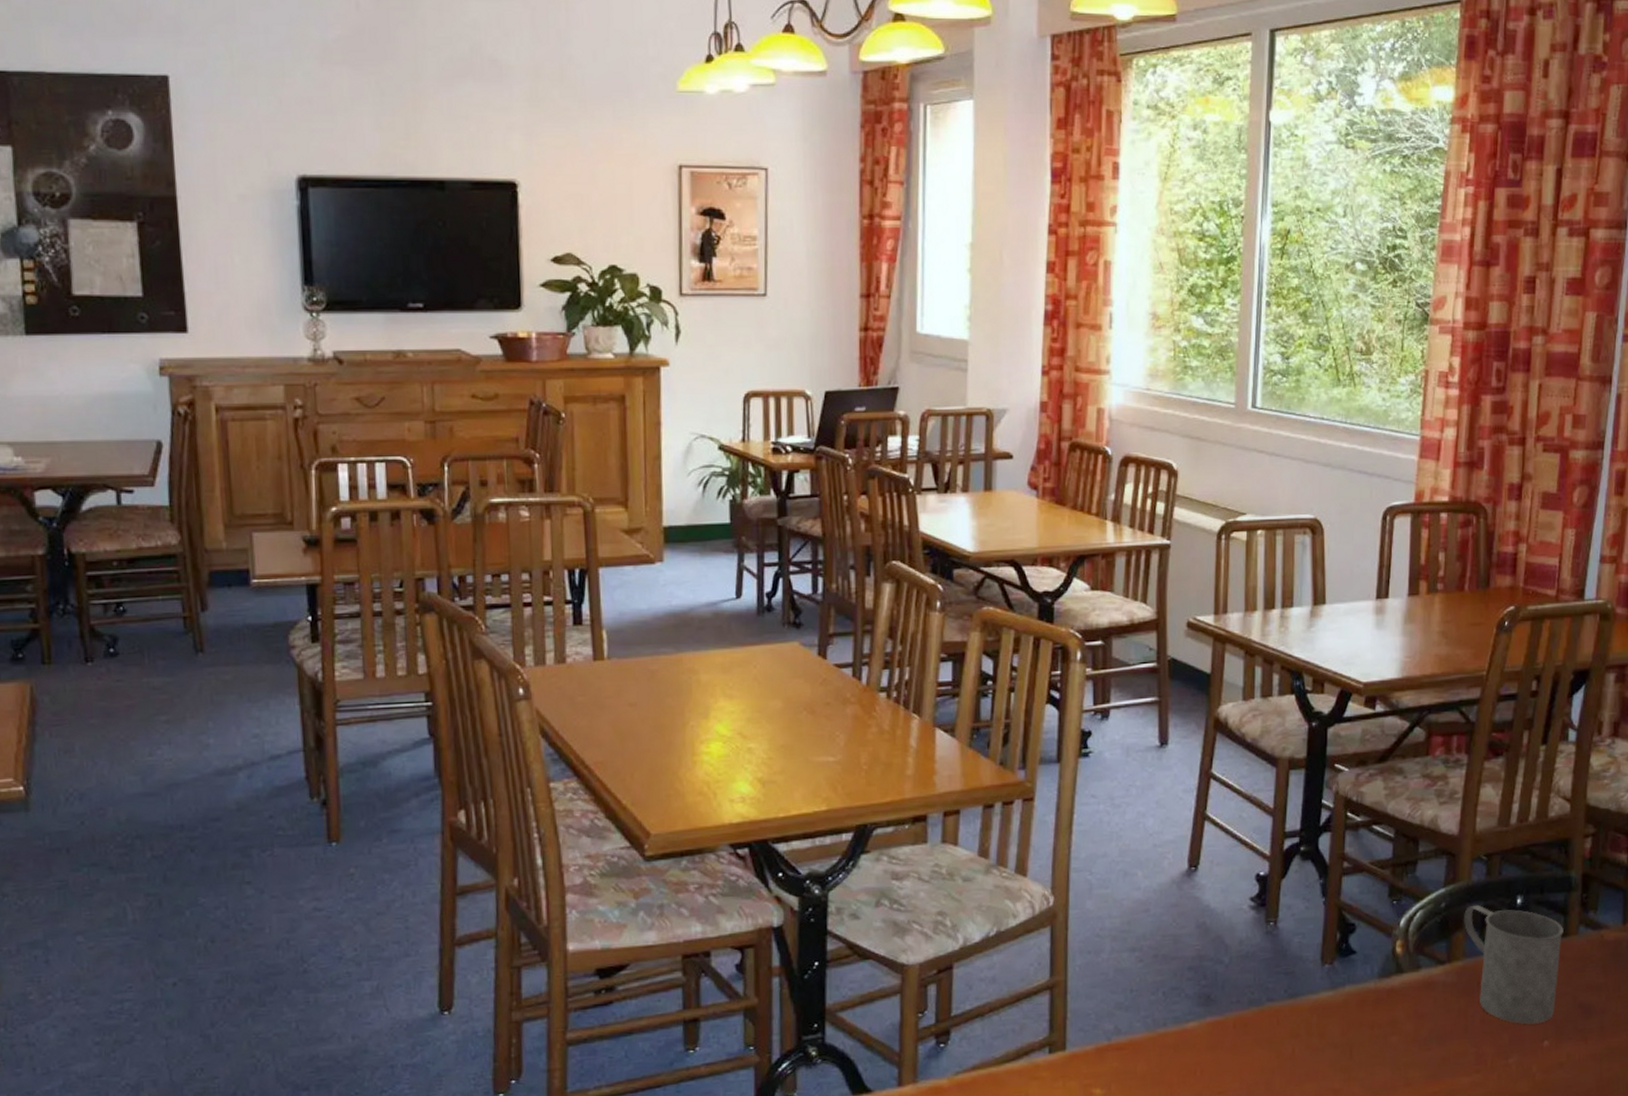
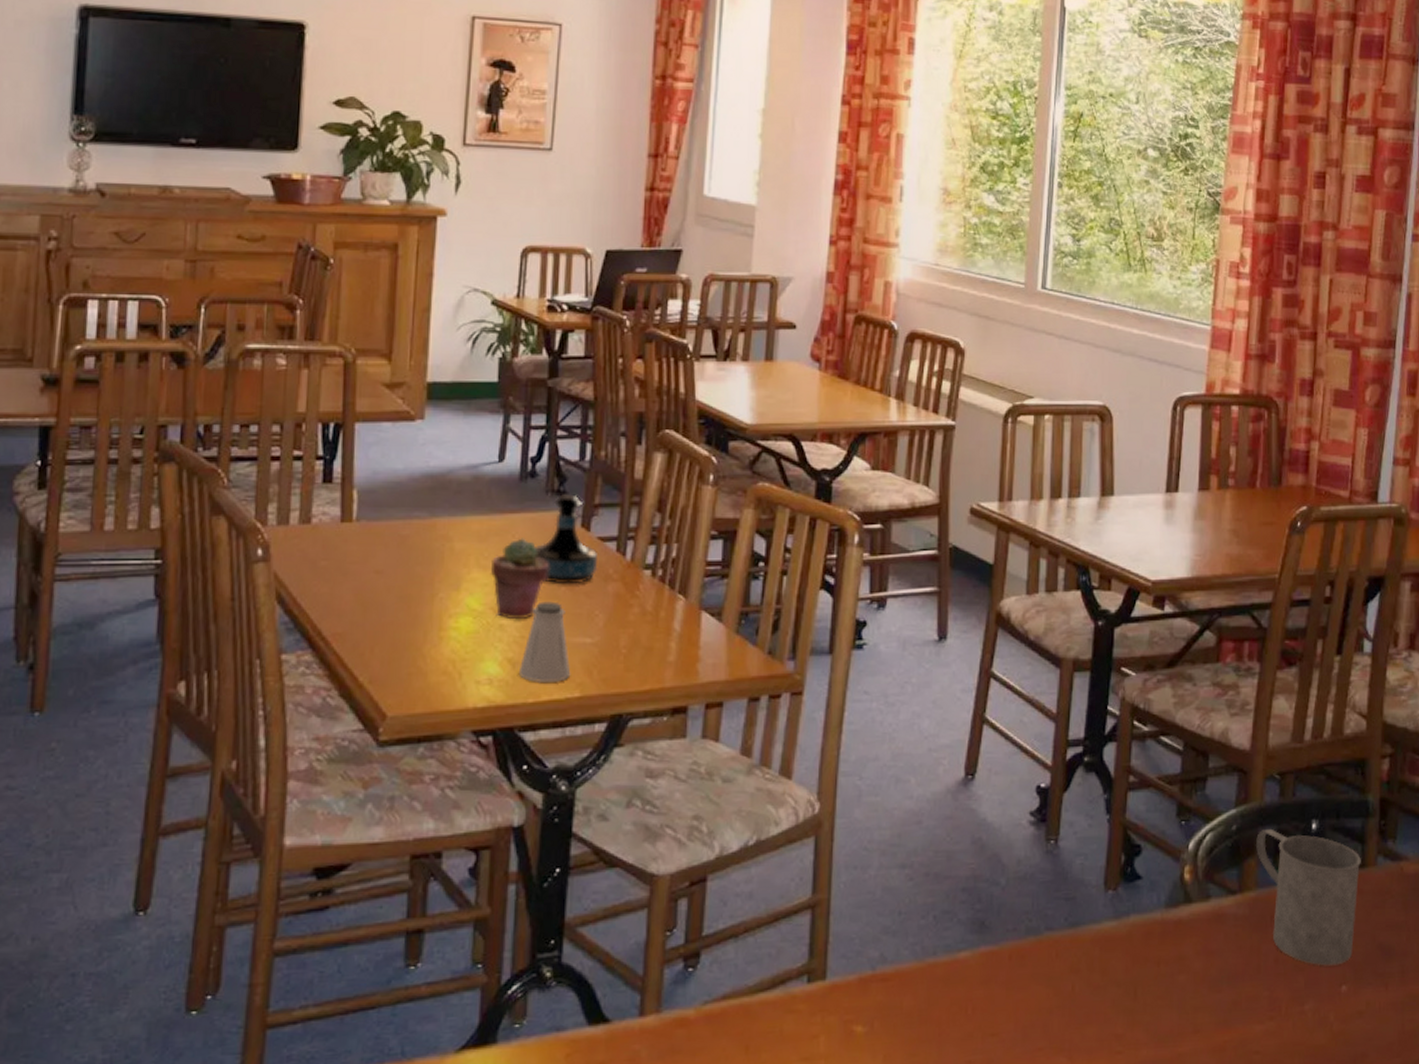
potted succulent: none [735,668,790,743] -> present [490,538,549,620]
saltshaker: none [768,725,817,799] -> present [518,601,571,682]
tequila bottle: none [775,626,836,709] -> present [534,494,598,584]

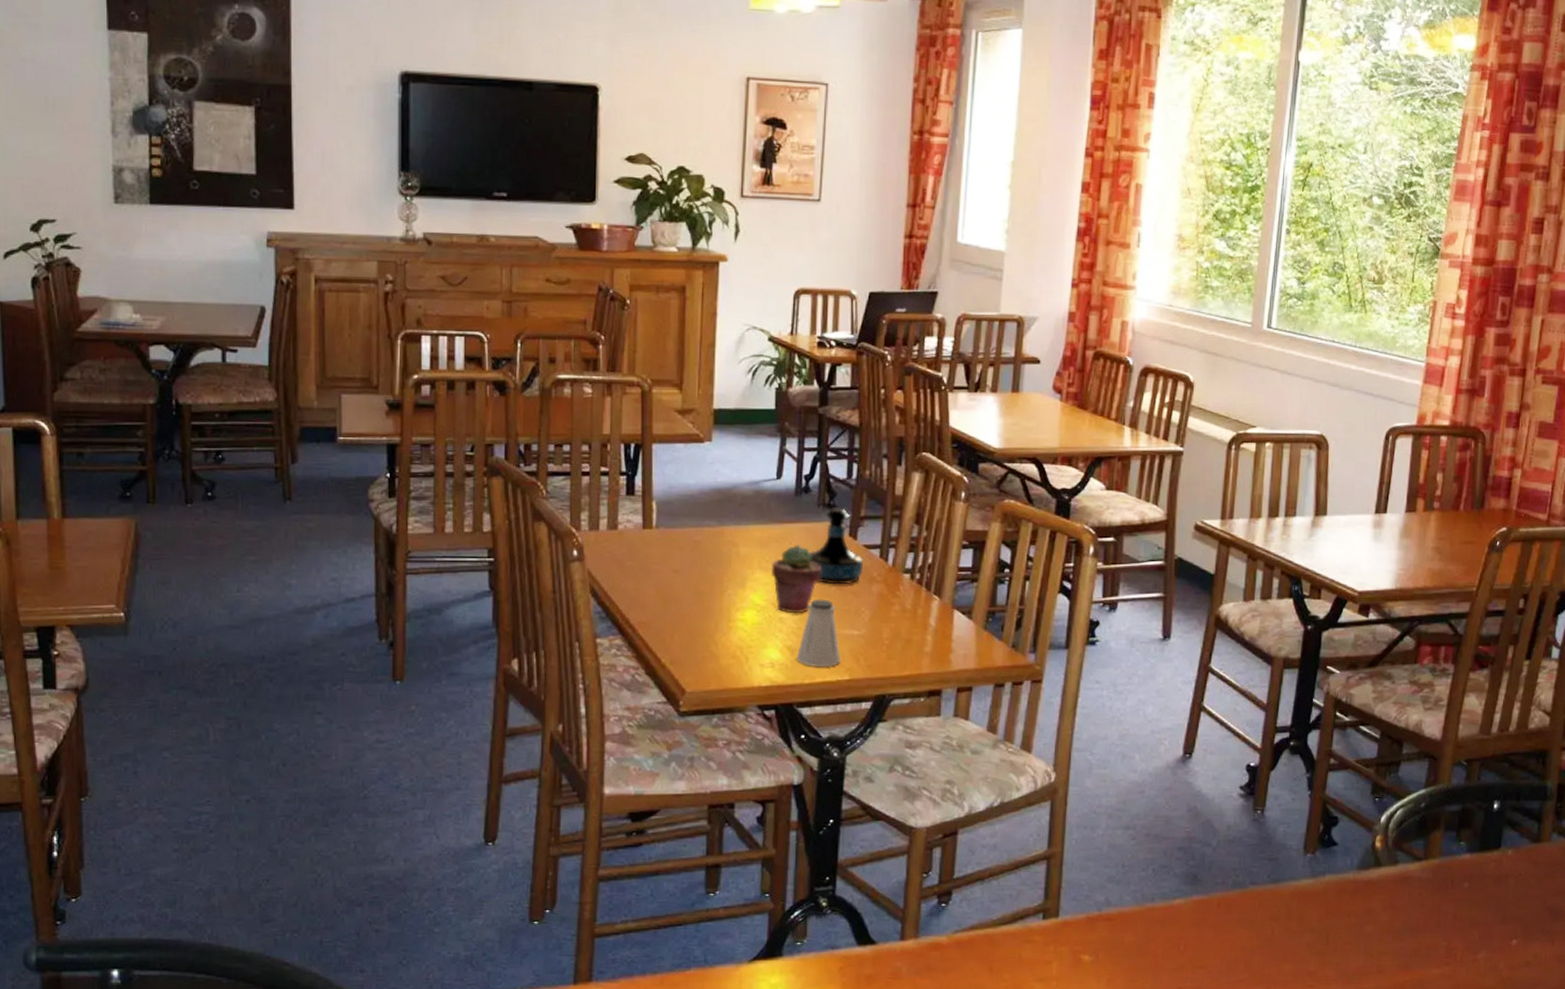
mug: present [1256,828,1361,966] -> none [1442,807,1537,923]

